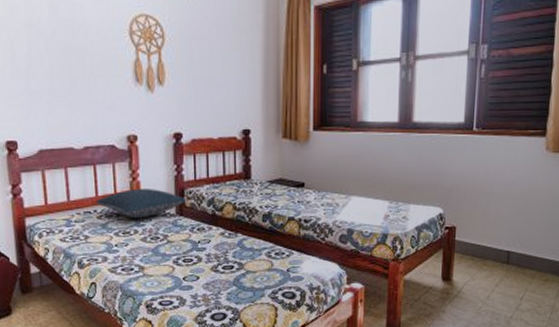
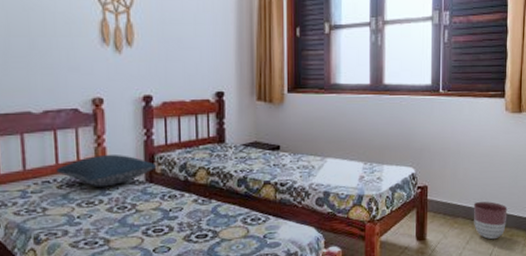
planter: none [504,245,543,284] -> present [473,201,508,240]

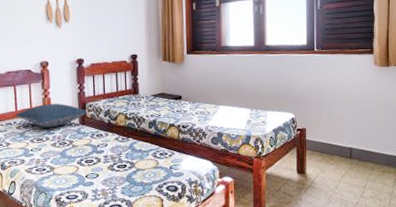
planter: present [473,201,508,240] -> none [347,142,379,175]

